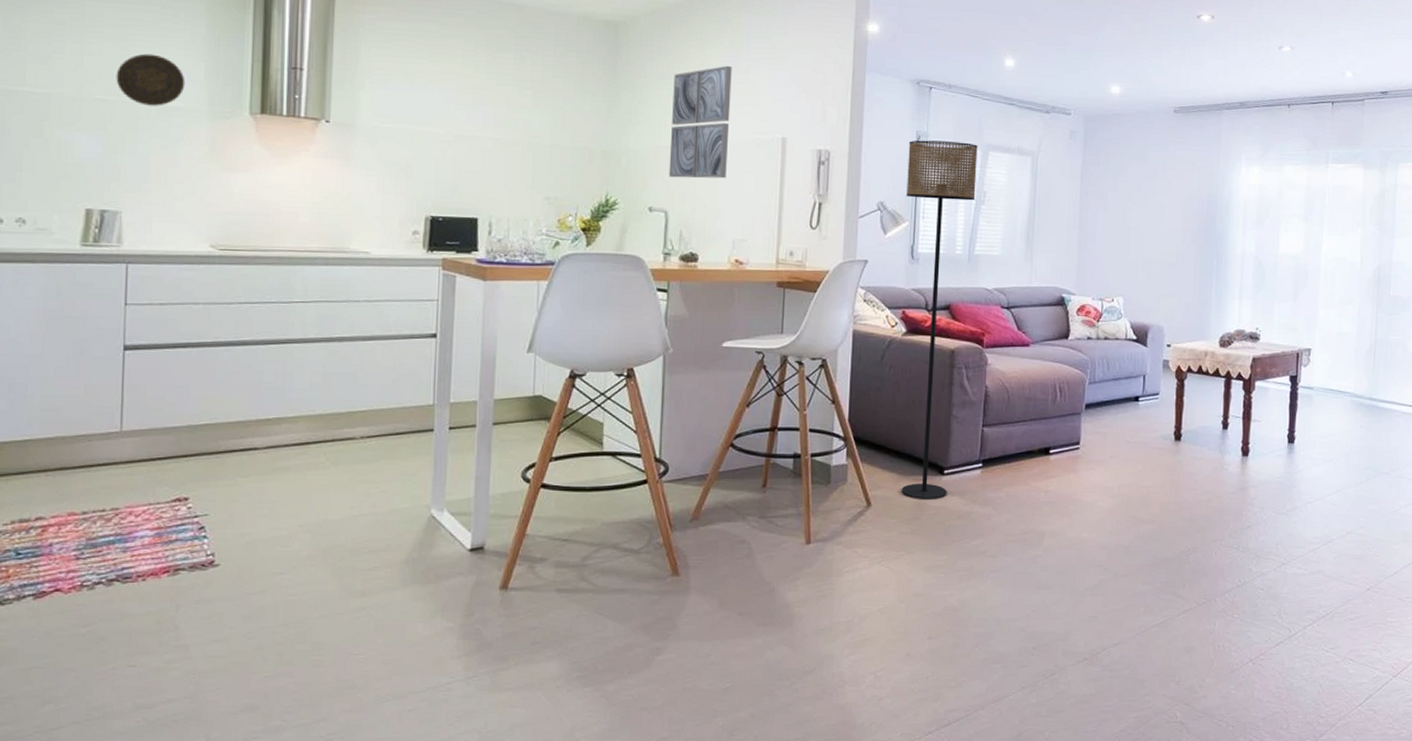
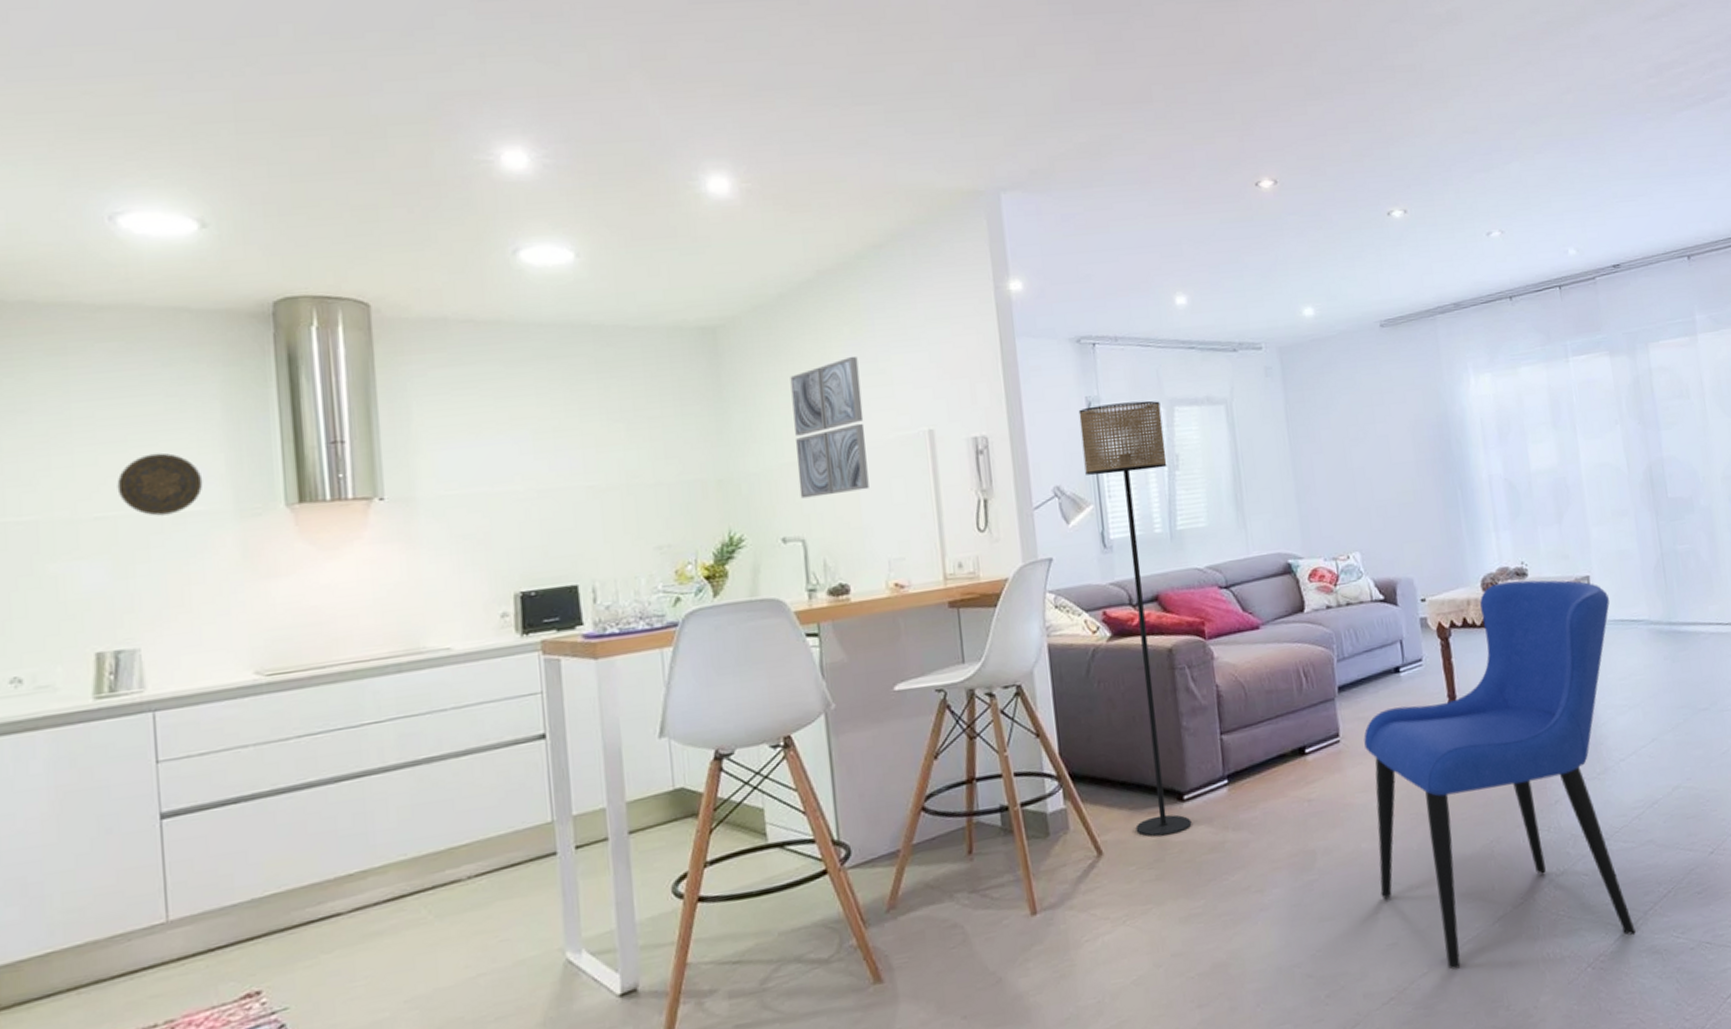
dining chair: none [1091,342,1324,645] -> present [1363,580,1636,970]

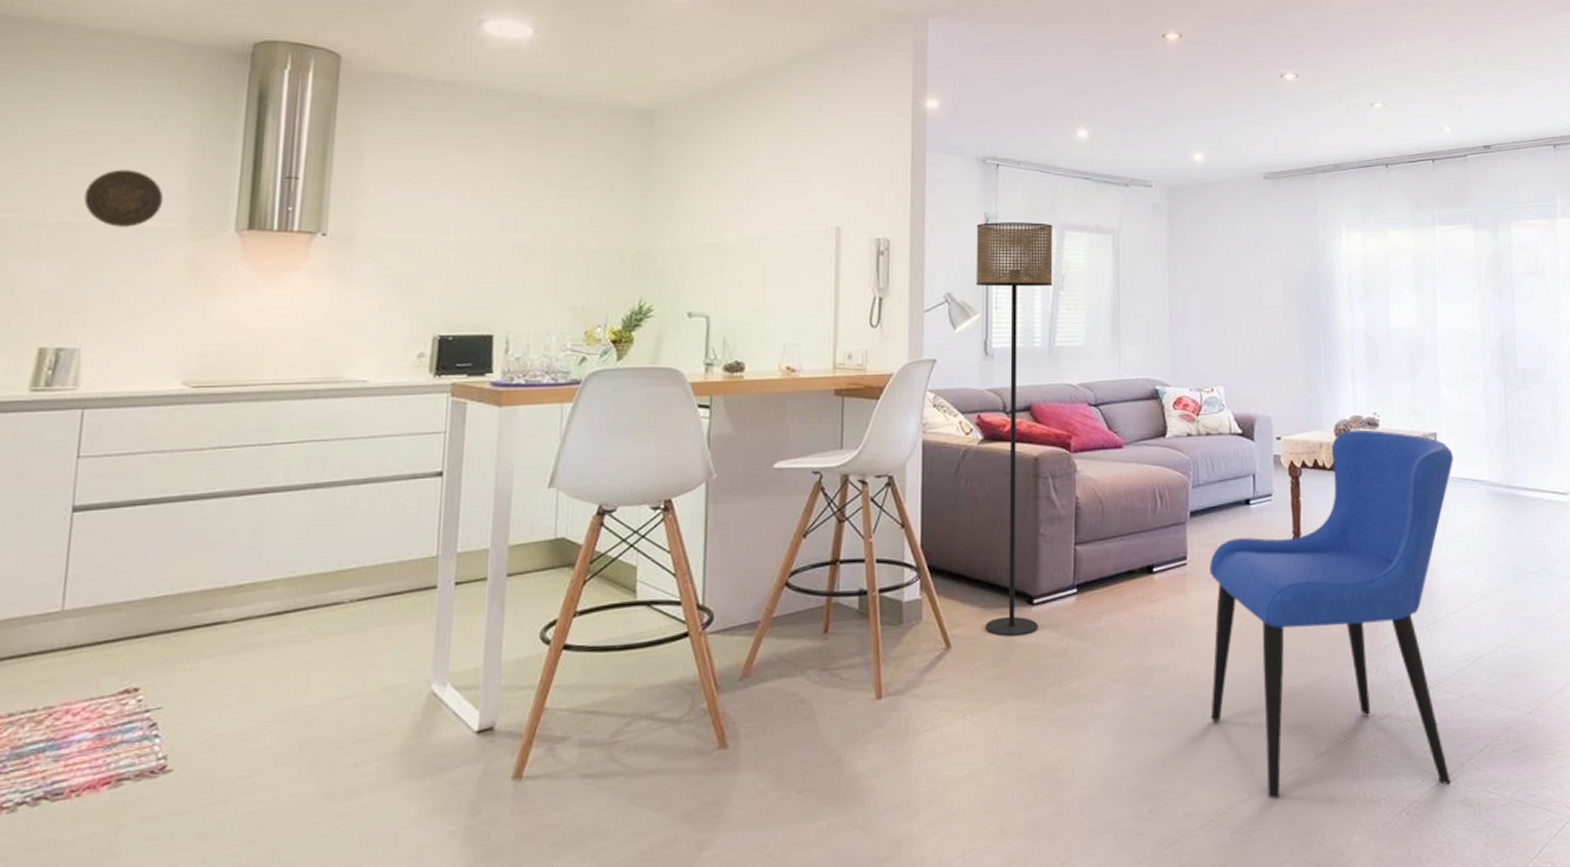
wall art: present [790,356,869,499] -> none [710,151,779,278]

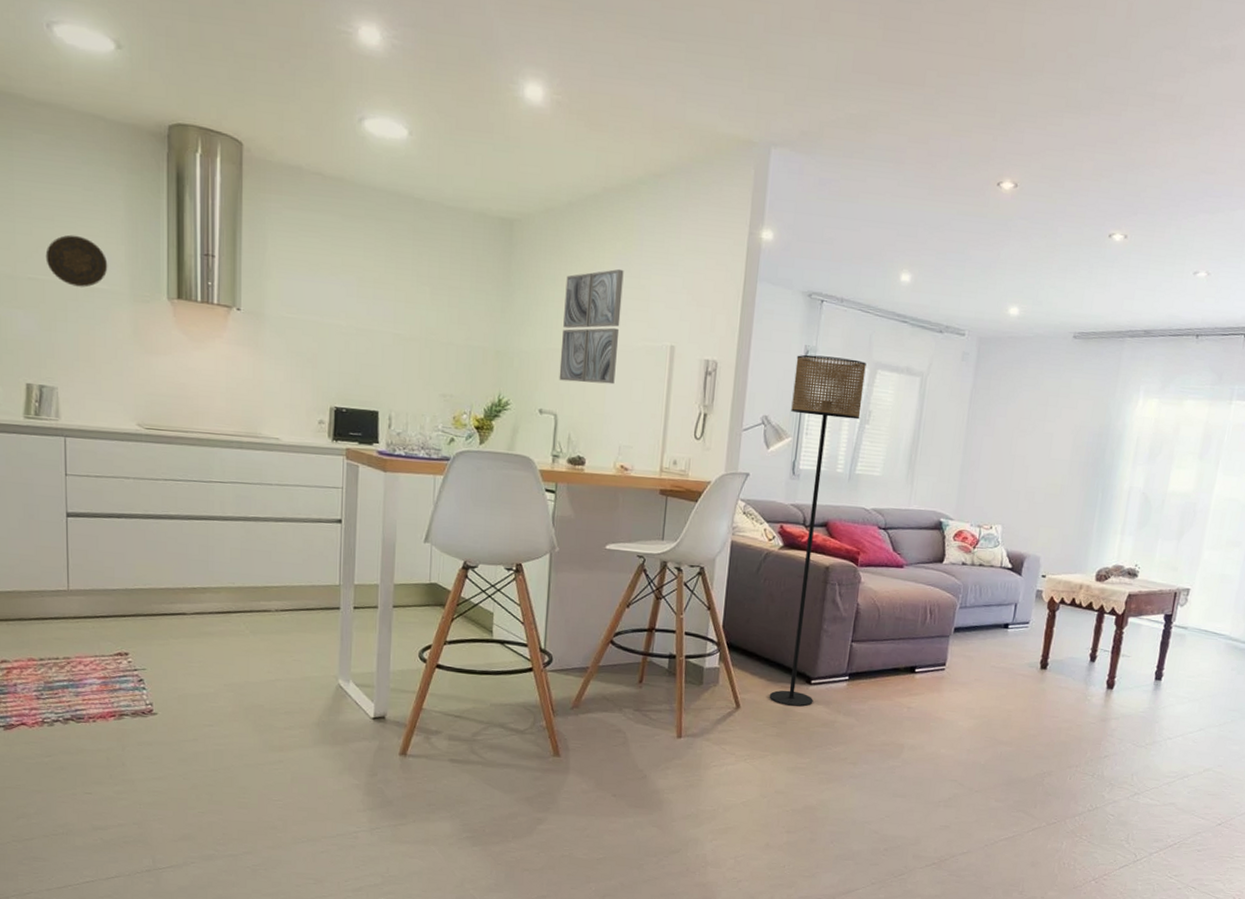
wall art: none [710,151,779,278] -> present [559,268,624,385]
dining chair: present [1210,429,1453,799] -> none [946,577,1201,867]

